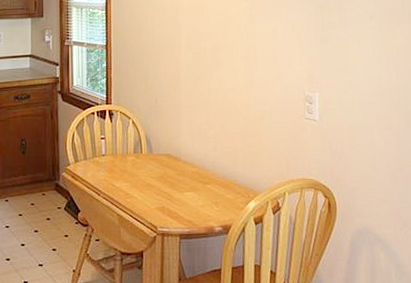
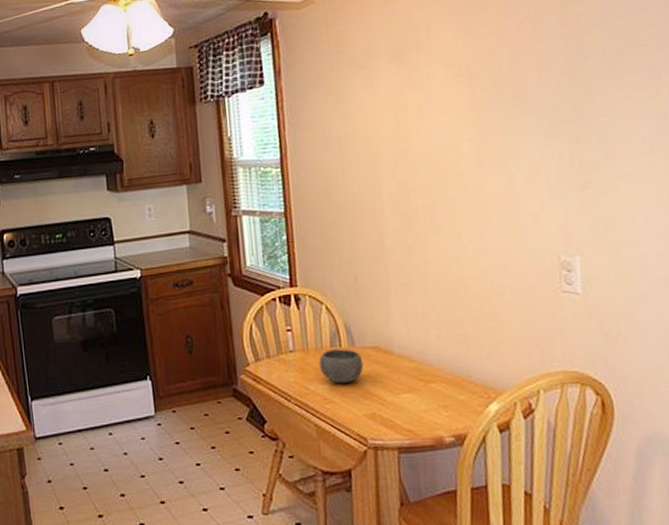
bowl: none [124,155,158,183] -> present [319,349,364,384]

